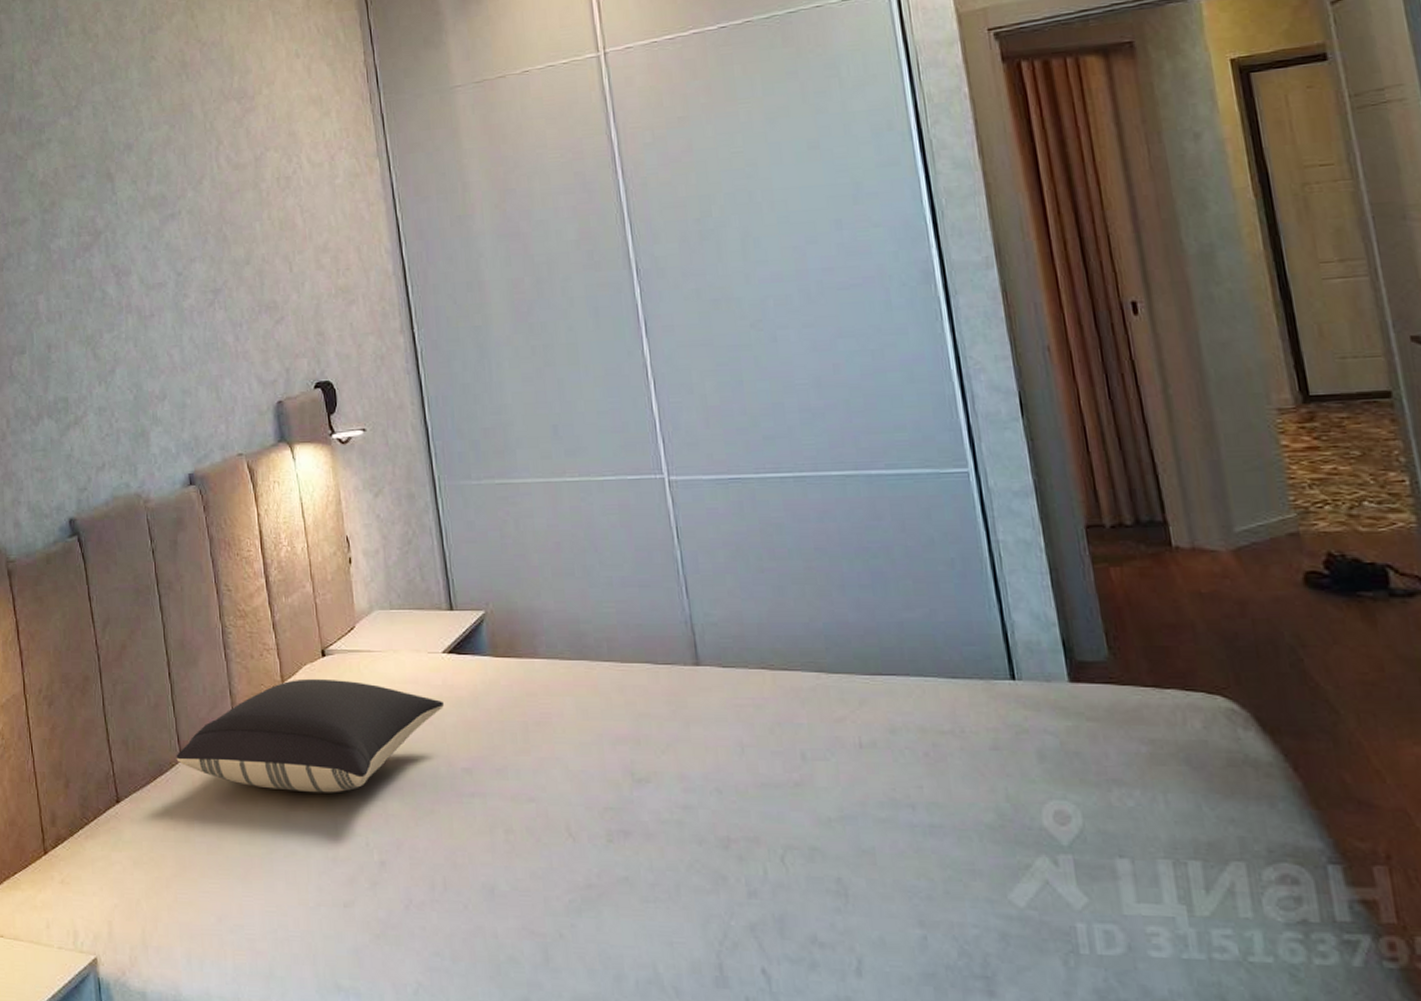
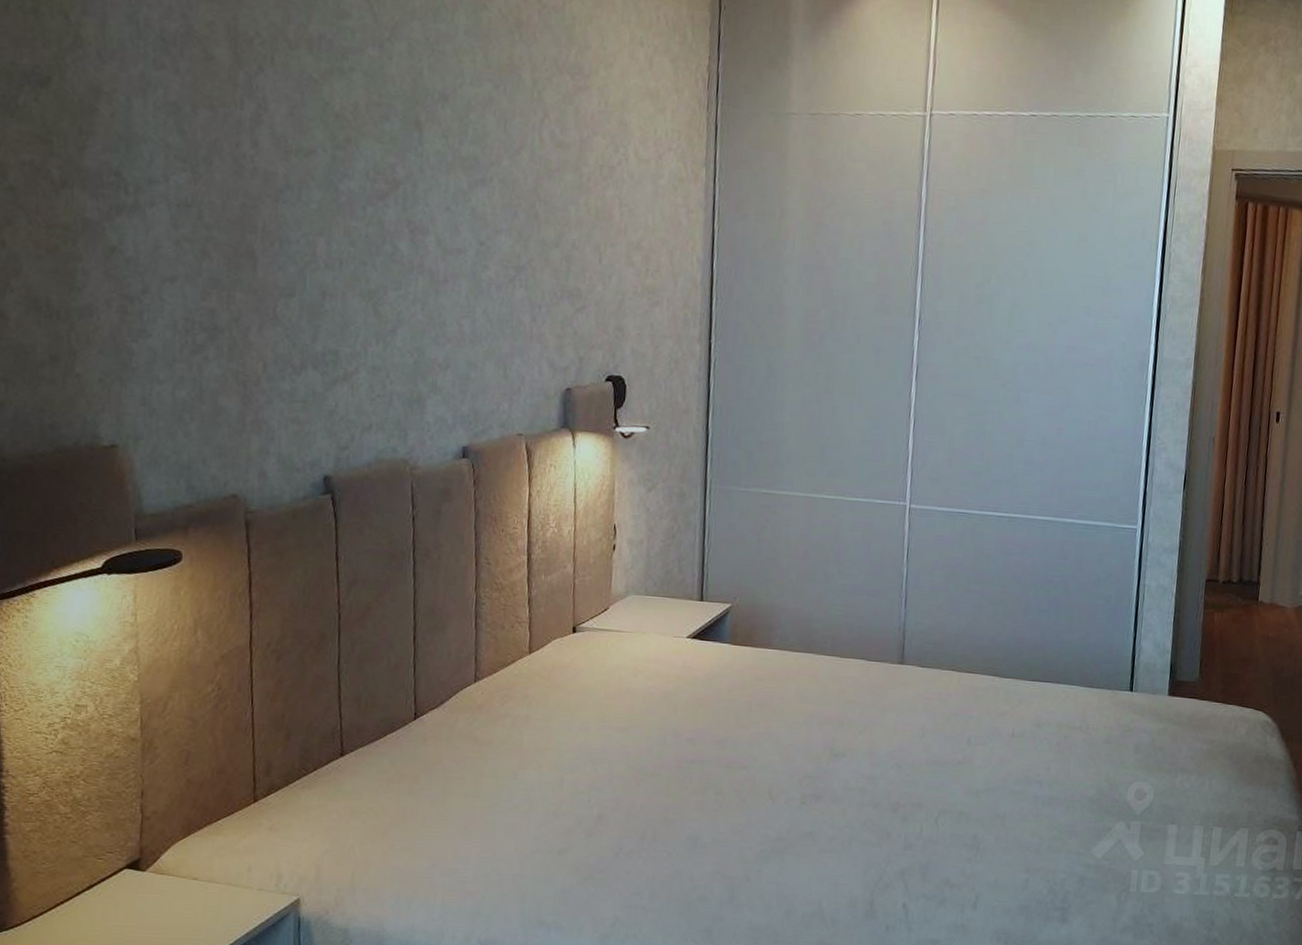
pillow: present [176,678,444,793] -> none [410,651,680,755]

